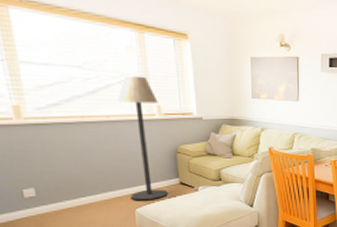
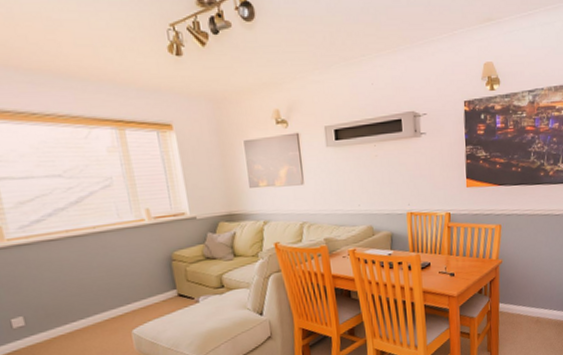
floor lamp: present [117,75,168,201] -> none [102,177,166,321]

